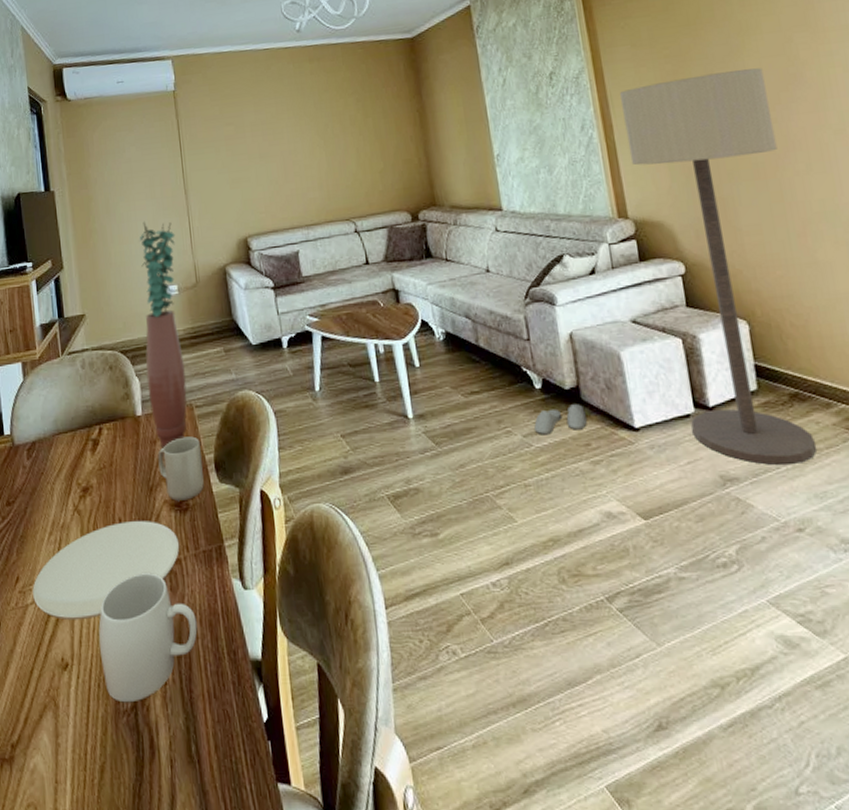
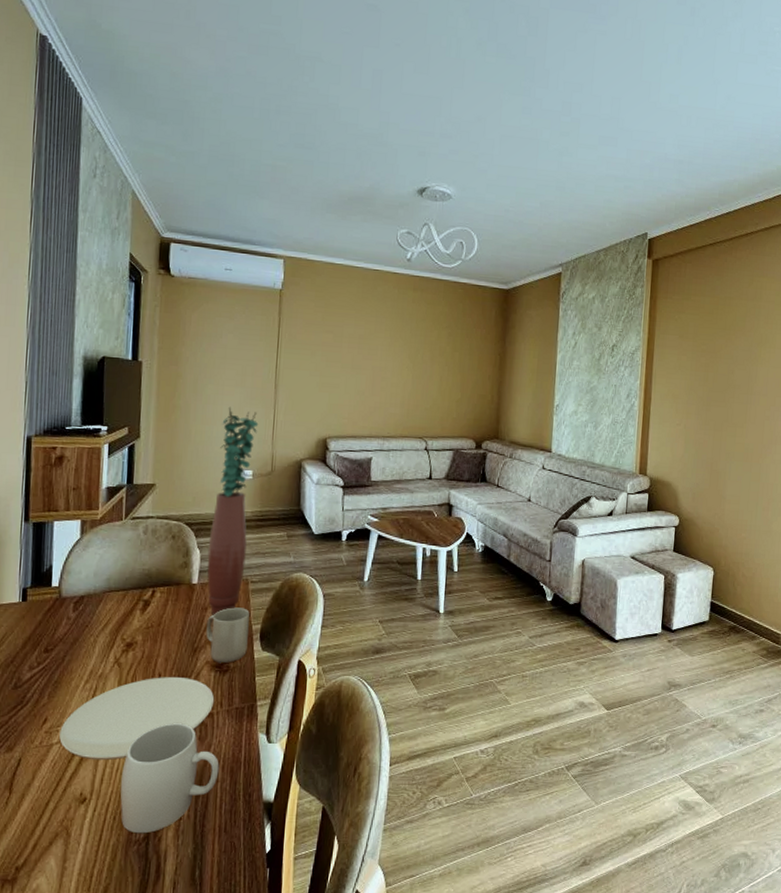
slippers: present [534,404,587,435] -> none [539,616,581,638]
floor lamp: present [619,68,817,466] -> none [656,371,769,679]

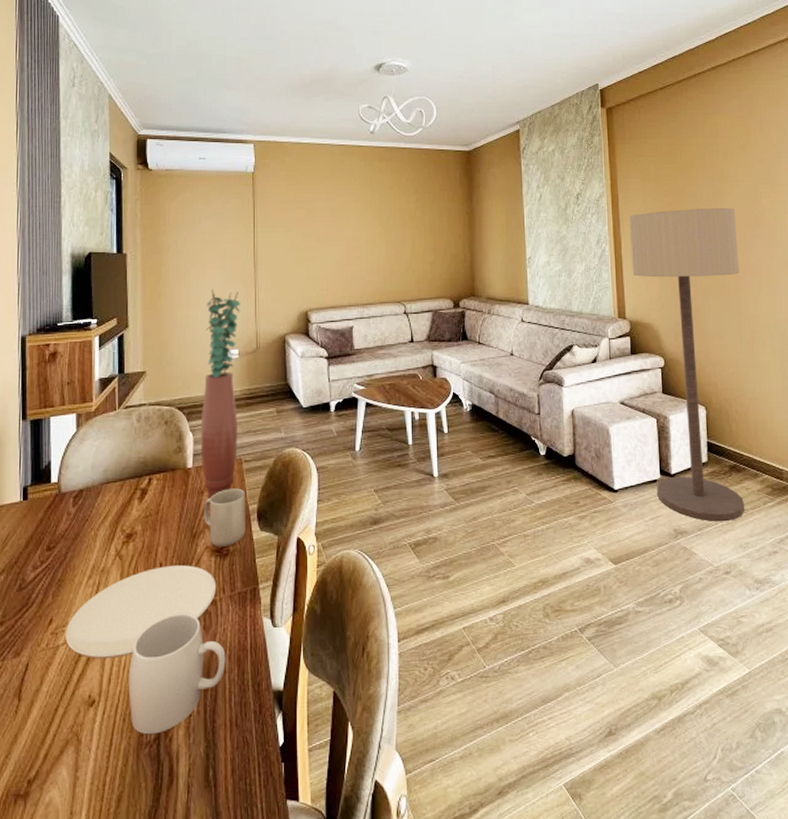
floor lamp: none [656,371,769,679] -> present [628,208,745,522]

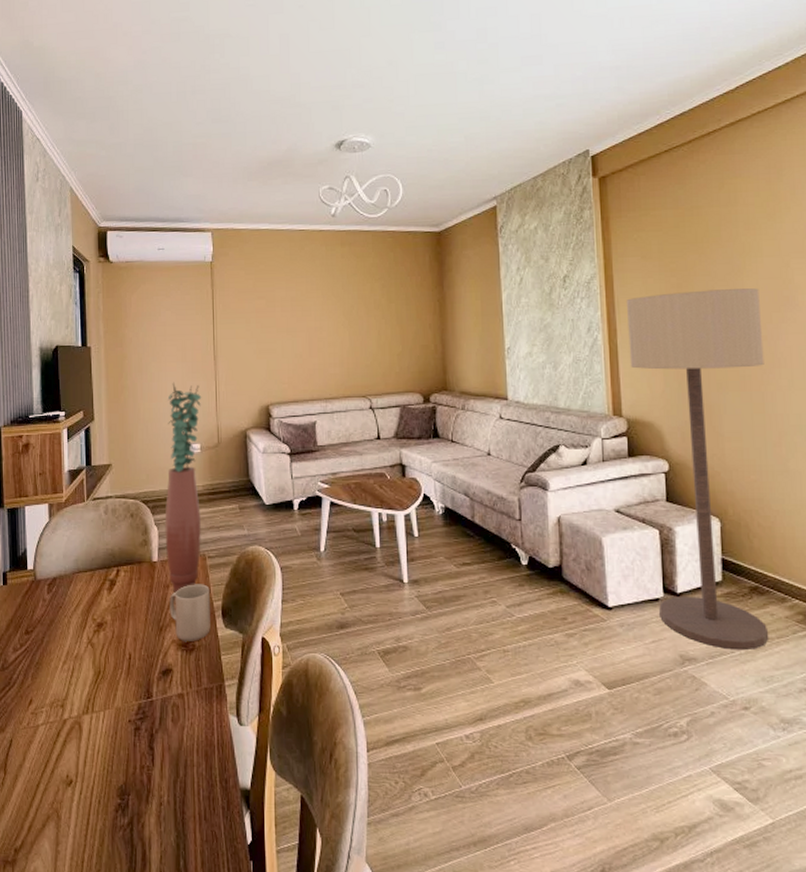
plate: present [65,565,217,660] -> none [44,657,184,743]
mug: present [128,613,226,735] -> none [102,704,194,819]

